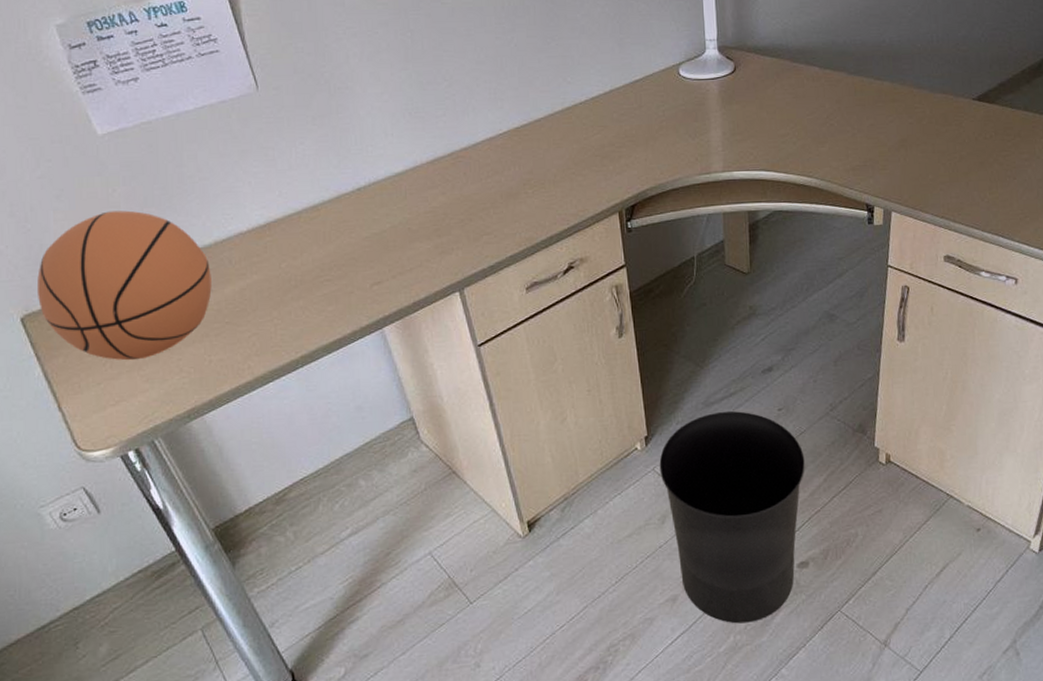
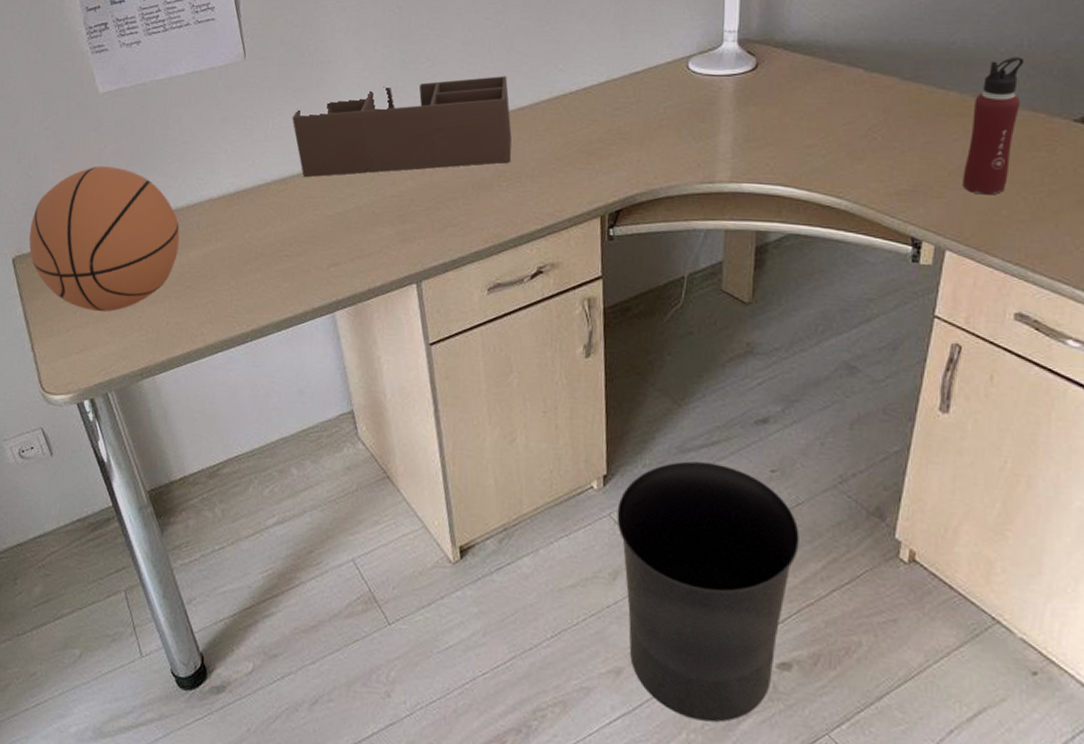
desk organizer: none [315,91,533,203] -> present [292,76,512,178]
water bottle: none [899,50,935,164] -> present [963,57,1023,195]

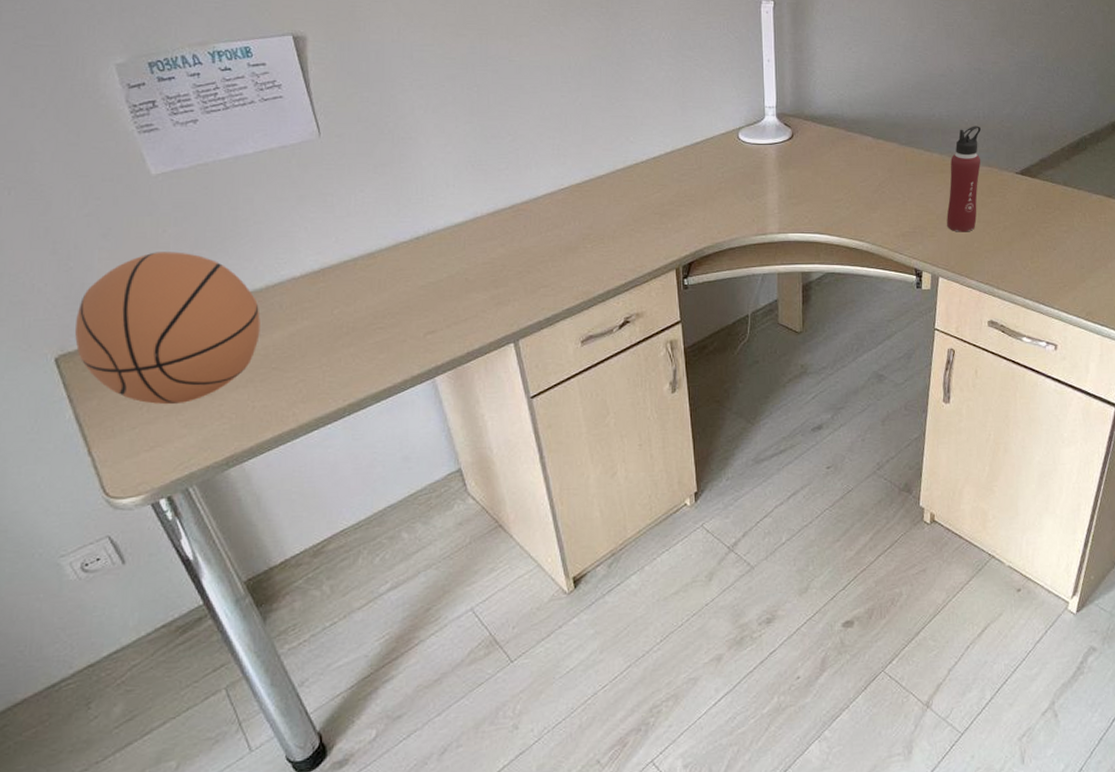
desk organizer: present [292,76,512,178] -> none [375,148,593,251]
waste bin: present [616,461,799,723] -> none [708,468,852,684]

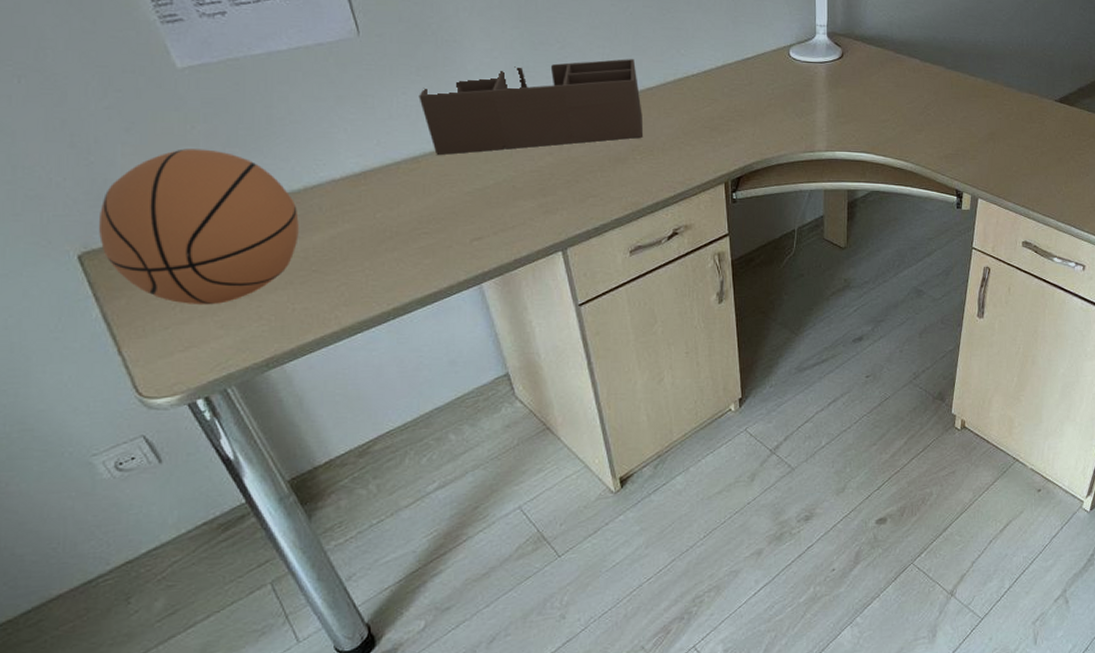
desk organizer: none [375,148,593,251] -> present [419,59,642,156]
water bottle: present [946,126,981,232] -> none [988,53,1024,156]

